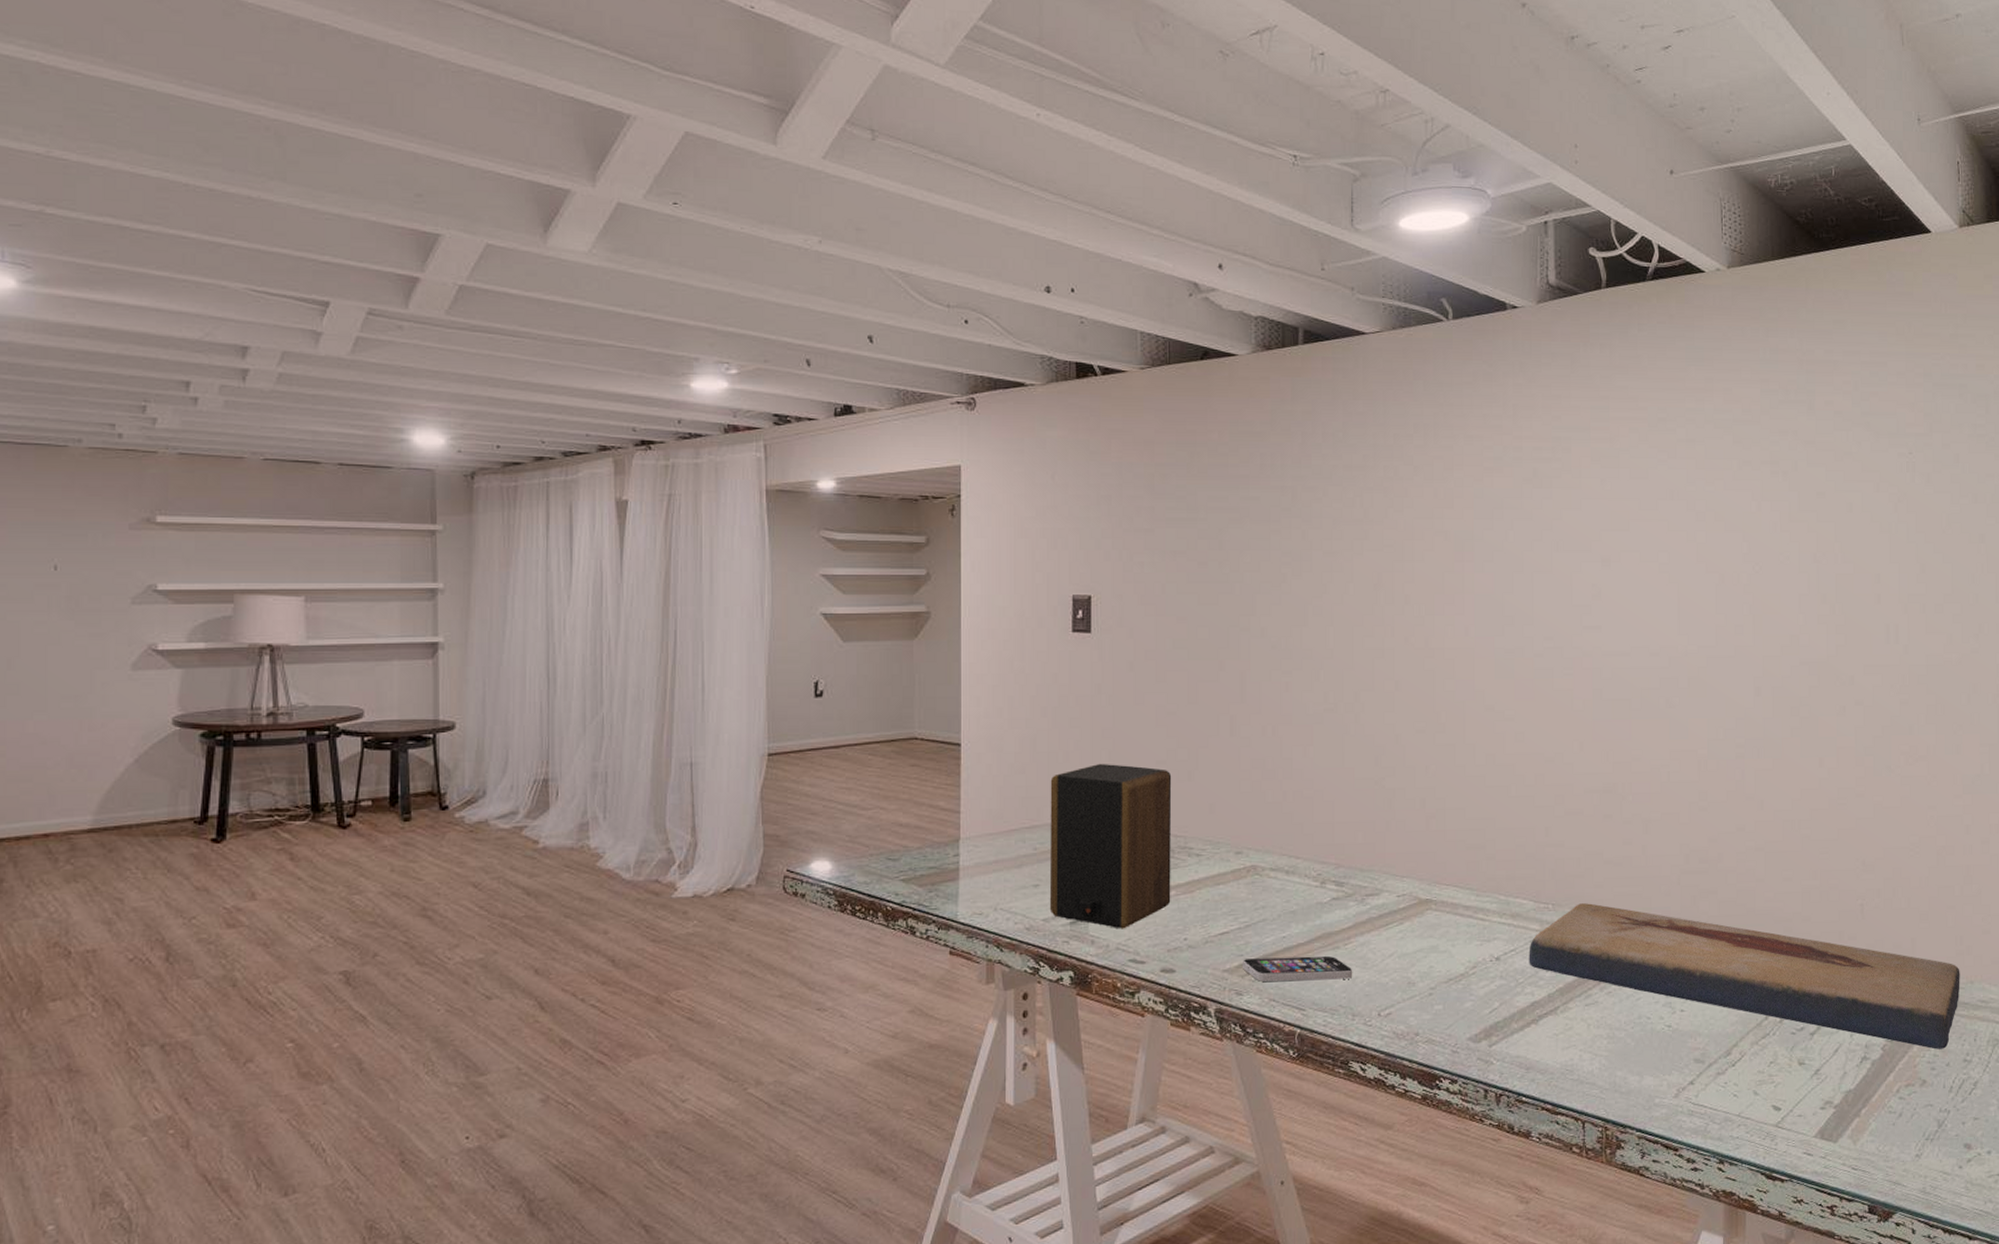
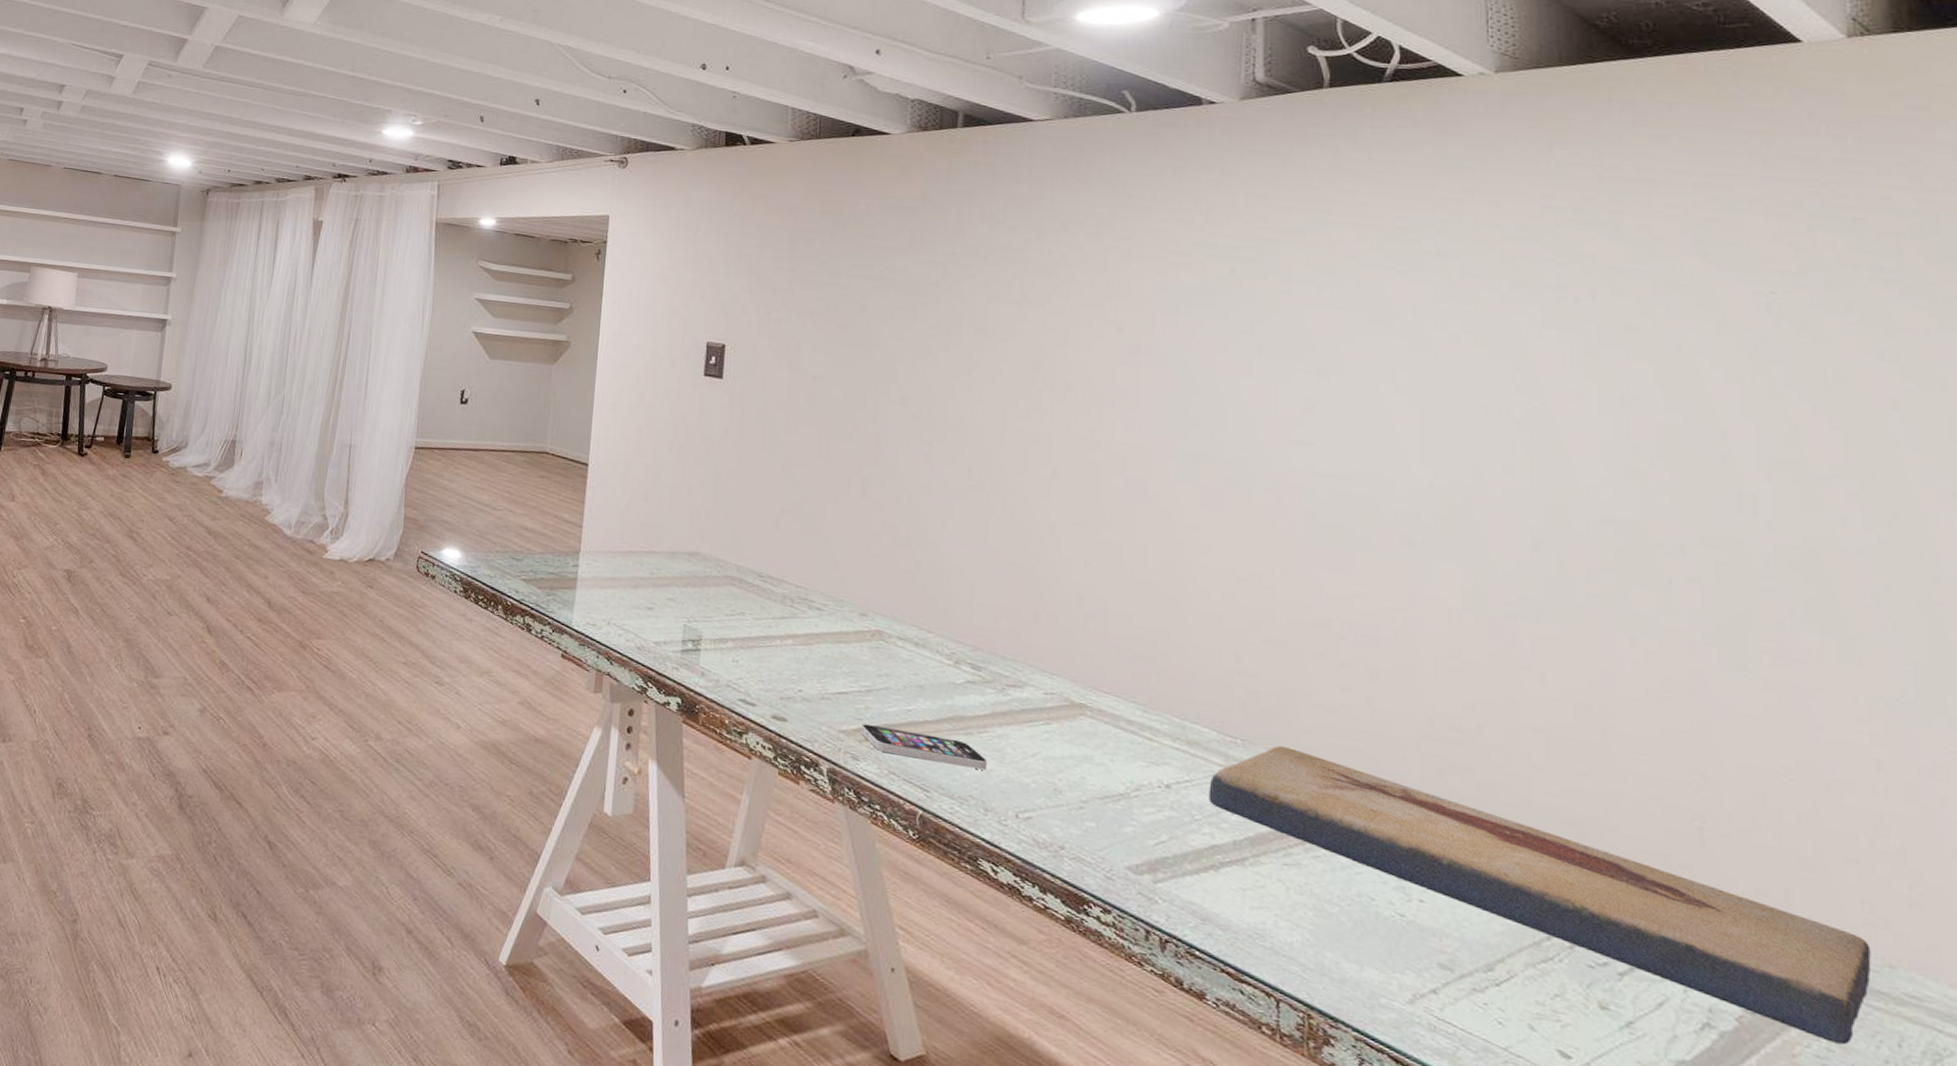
speaker: present [1049,763,1172,929] -> none [661,502,796,668]

